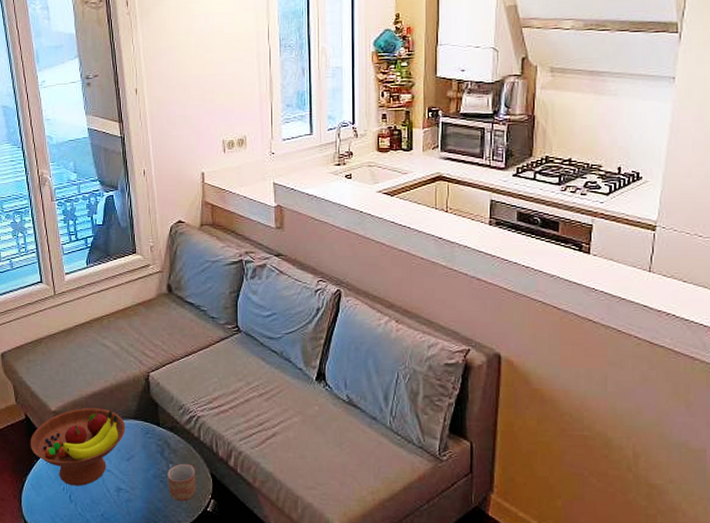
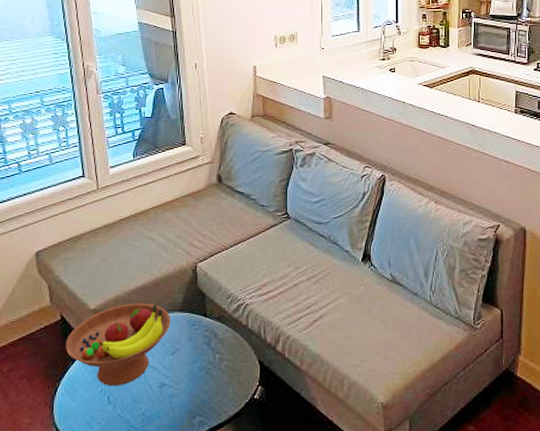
mug: present [167,463,196,502] -> none [214,352,244,392]

